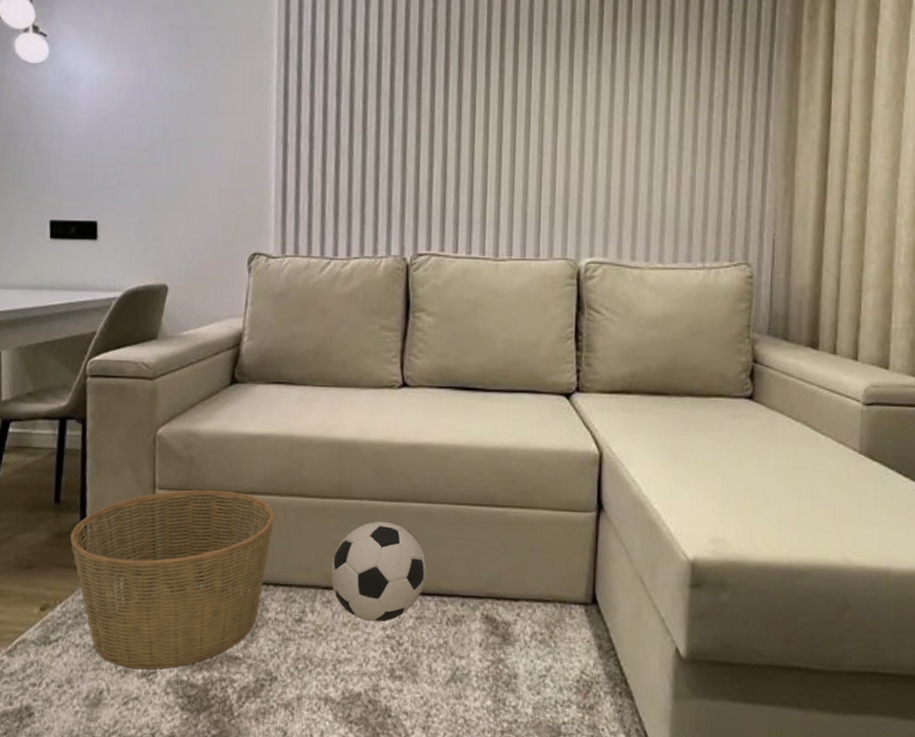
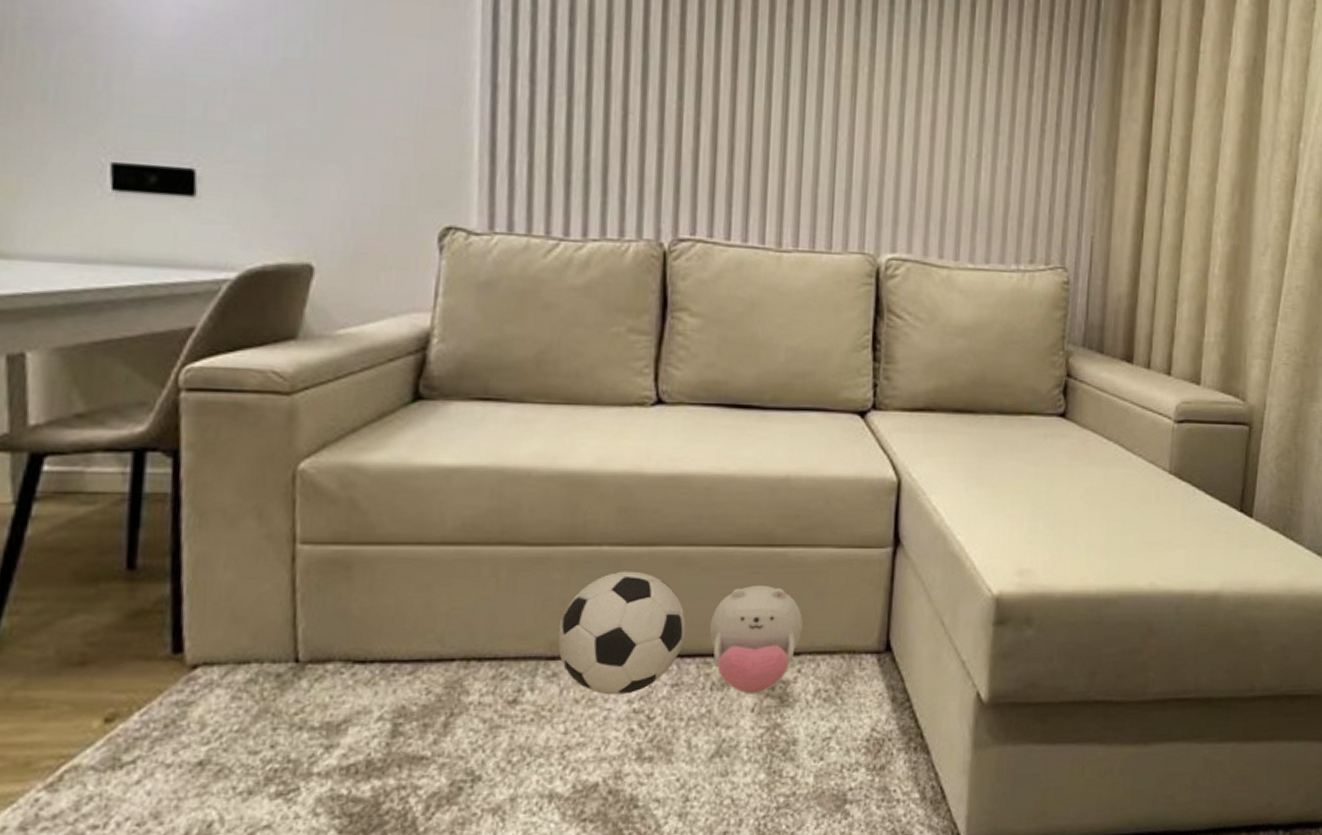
basket: present [70,489,275,670] -> none [154,541,479,788]
plush toy: none [446,538,520,632] -> present [710,584,803,695]

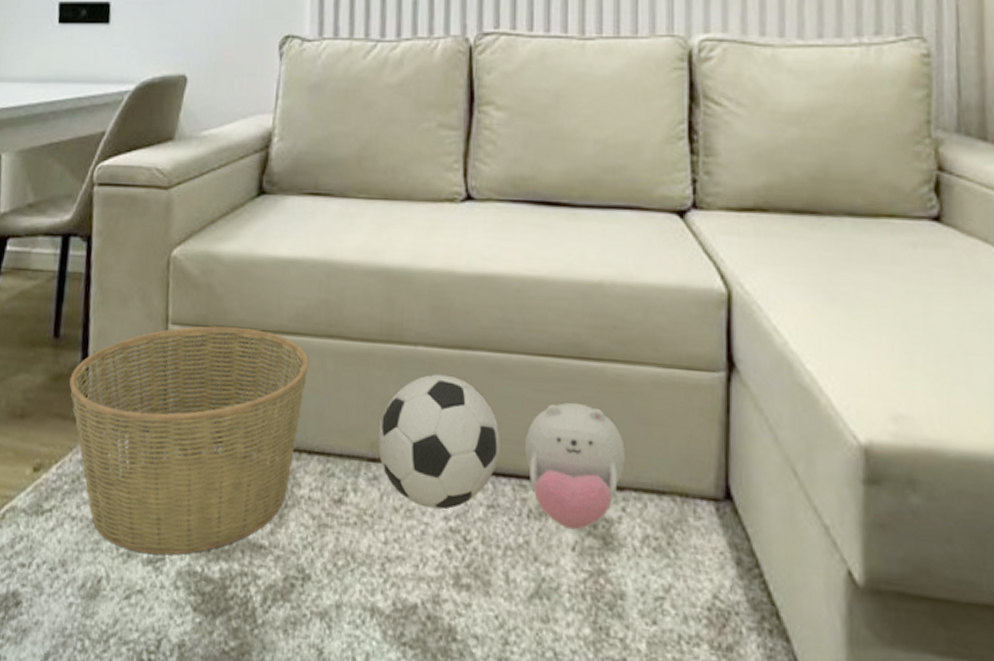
basket: none [154,541,479,788] -> present [69,326,309,556]

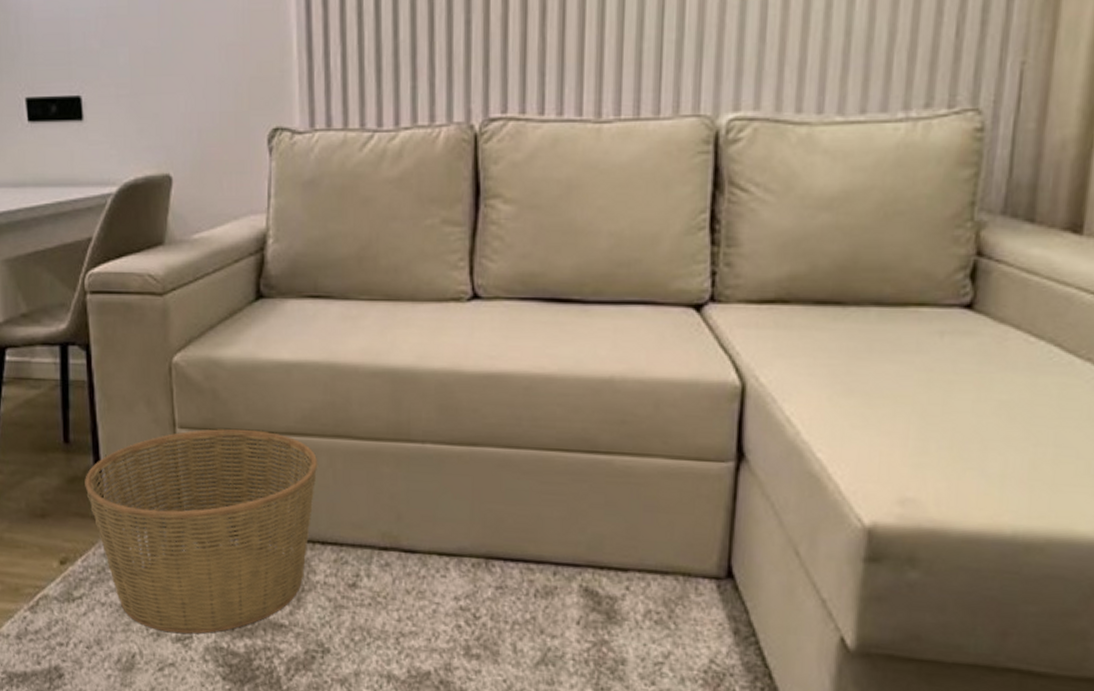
soccer ball: present [378,374,501,510] -> none [389,469,509,591]
plush toy: present [525,402,625,531] -> none [533,493,631,607]

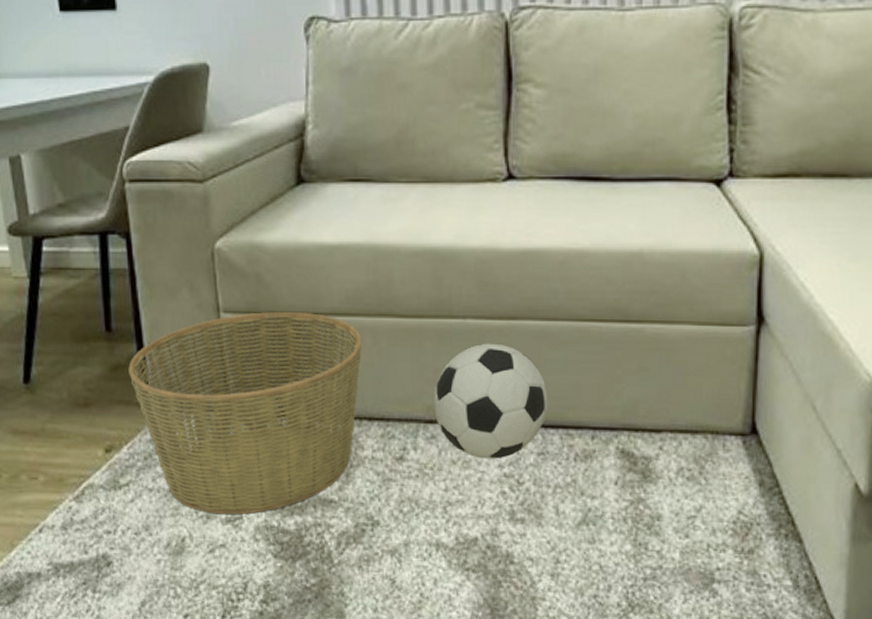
soccer ball: none [389,469,509,591] -> present [433,343,548,459]

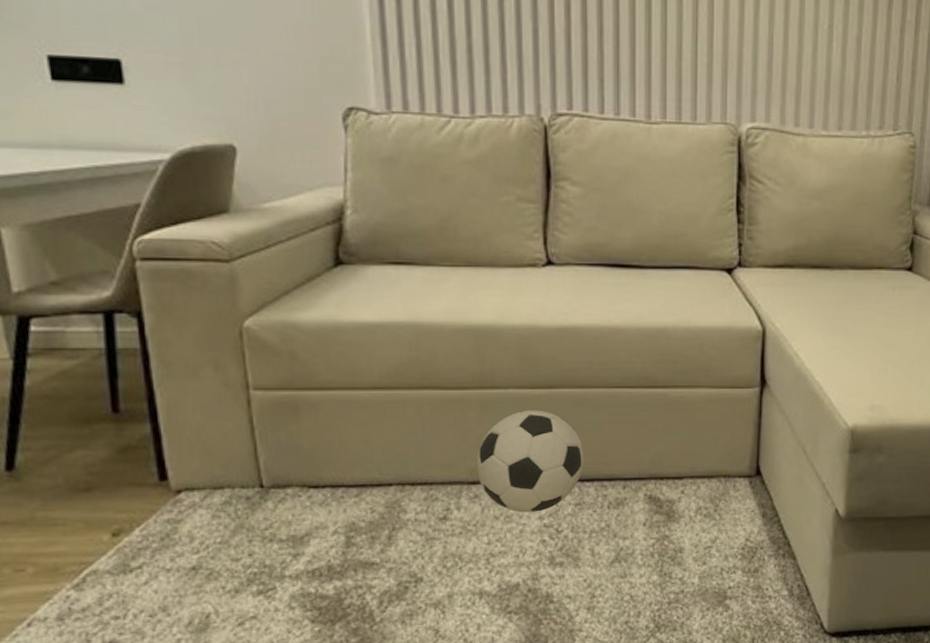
basket: present [128,311,363,515] -> none [140,387,406,588]

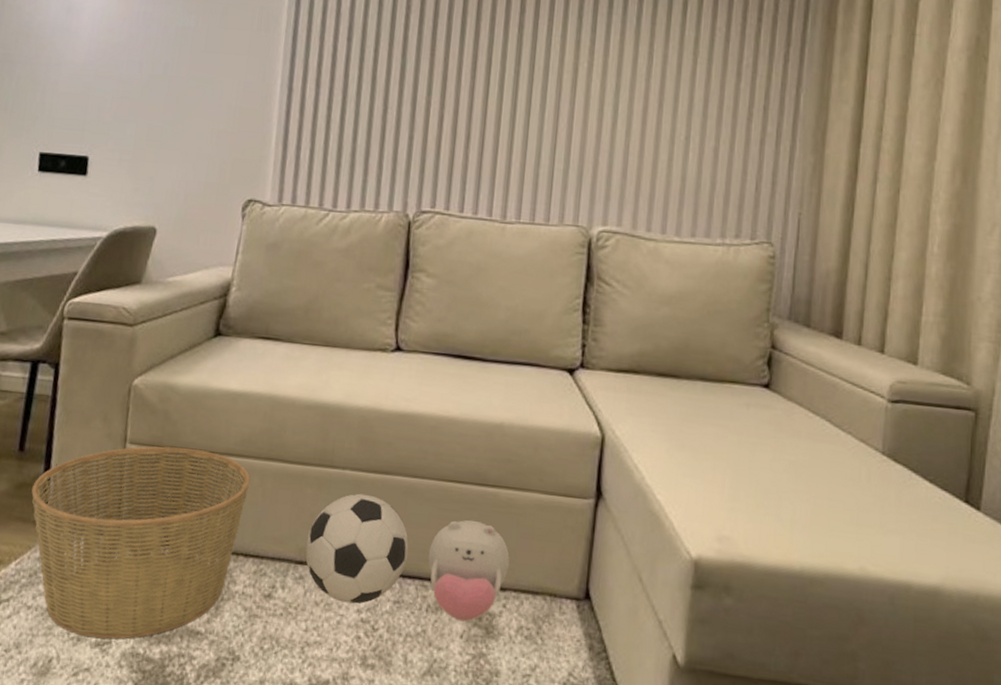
basket: none [140,387,406,588] -> present [31,446,251,640]
plush toy: none [605,420,684,512] -> present [428,519,510,622]

